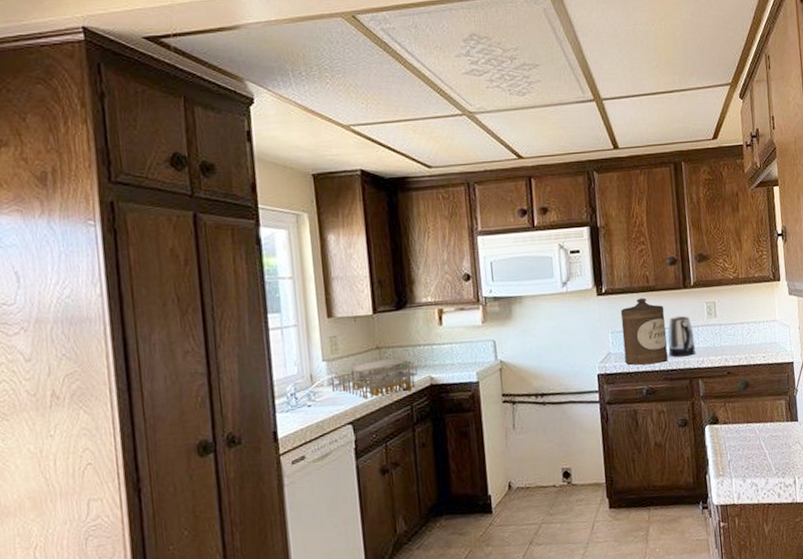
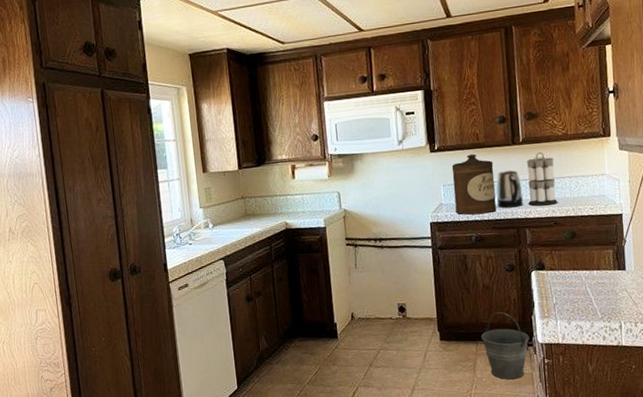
dish rack: present [332,358,417,400] -> none [207,206,275,240]
bucket: none [653,472,704,549] -> present [480,311,529,380]
spice rack: none [699,296,730,355] -> present [527,151,558,207]

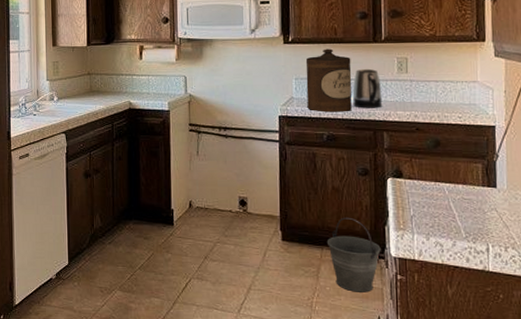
spice rack: present [527,151,558,207] -> none [388,51,421,109]

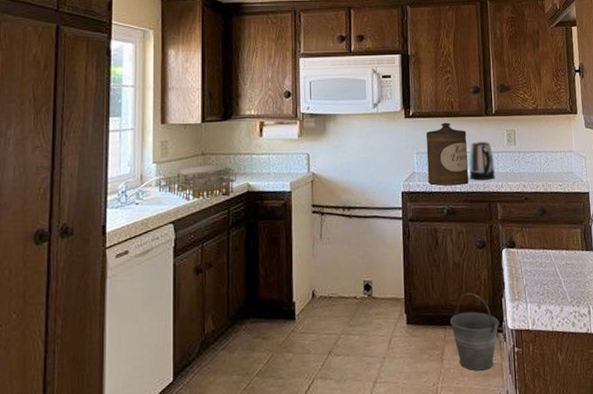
dish rack: none [52,83,119,115] -> present [159,164,236,202]

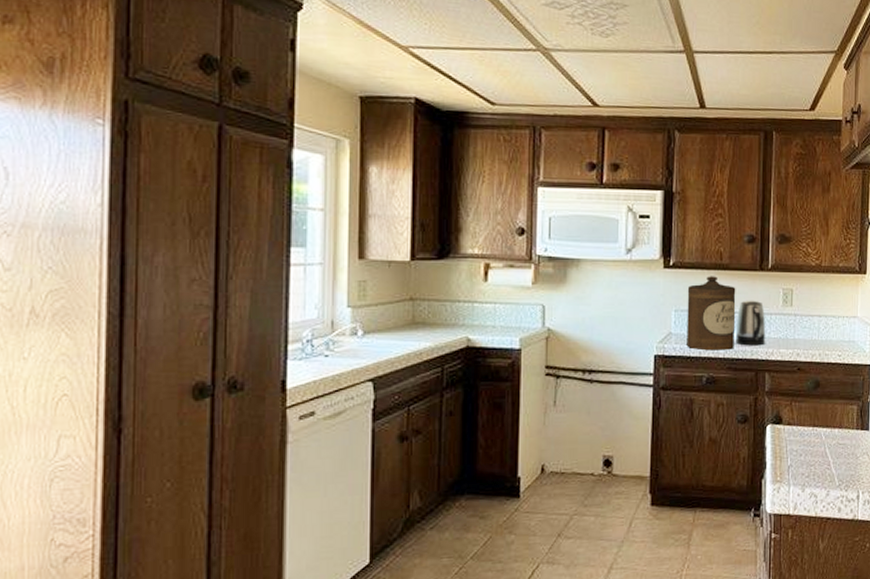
dish rack: present [159,164,236,202] -> none [355,312,453,356]
bucket: present [449,292,499,371] -> none [700,472,757,558]

